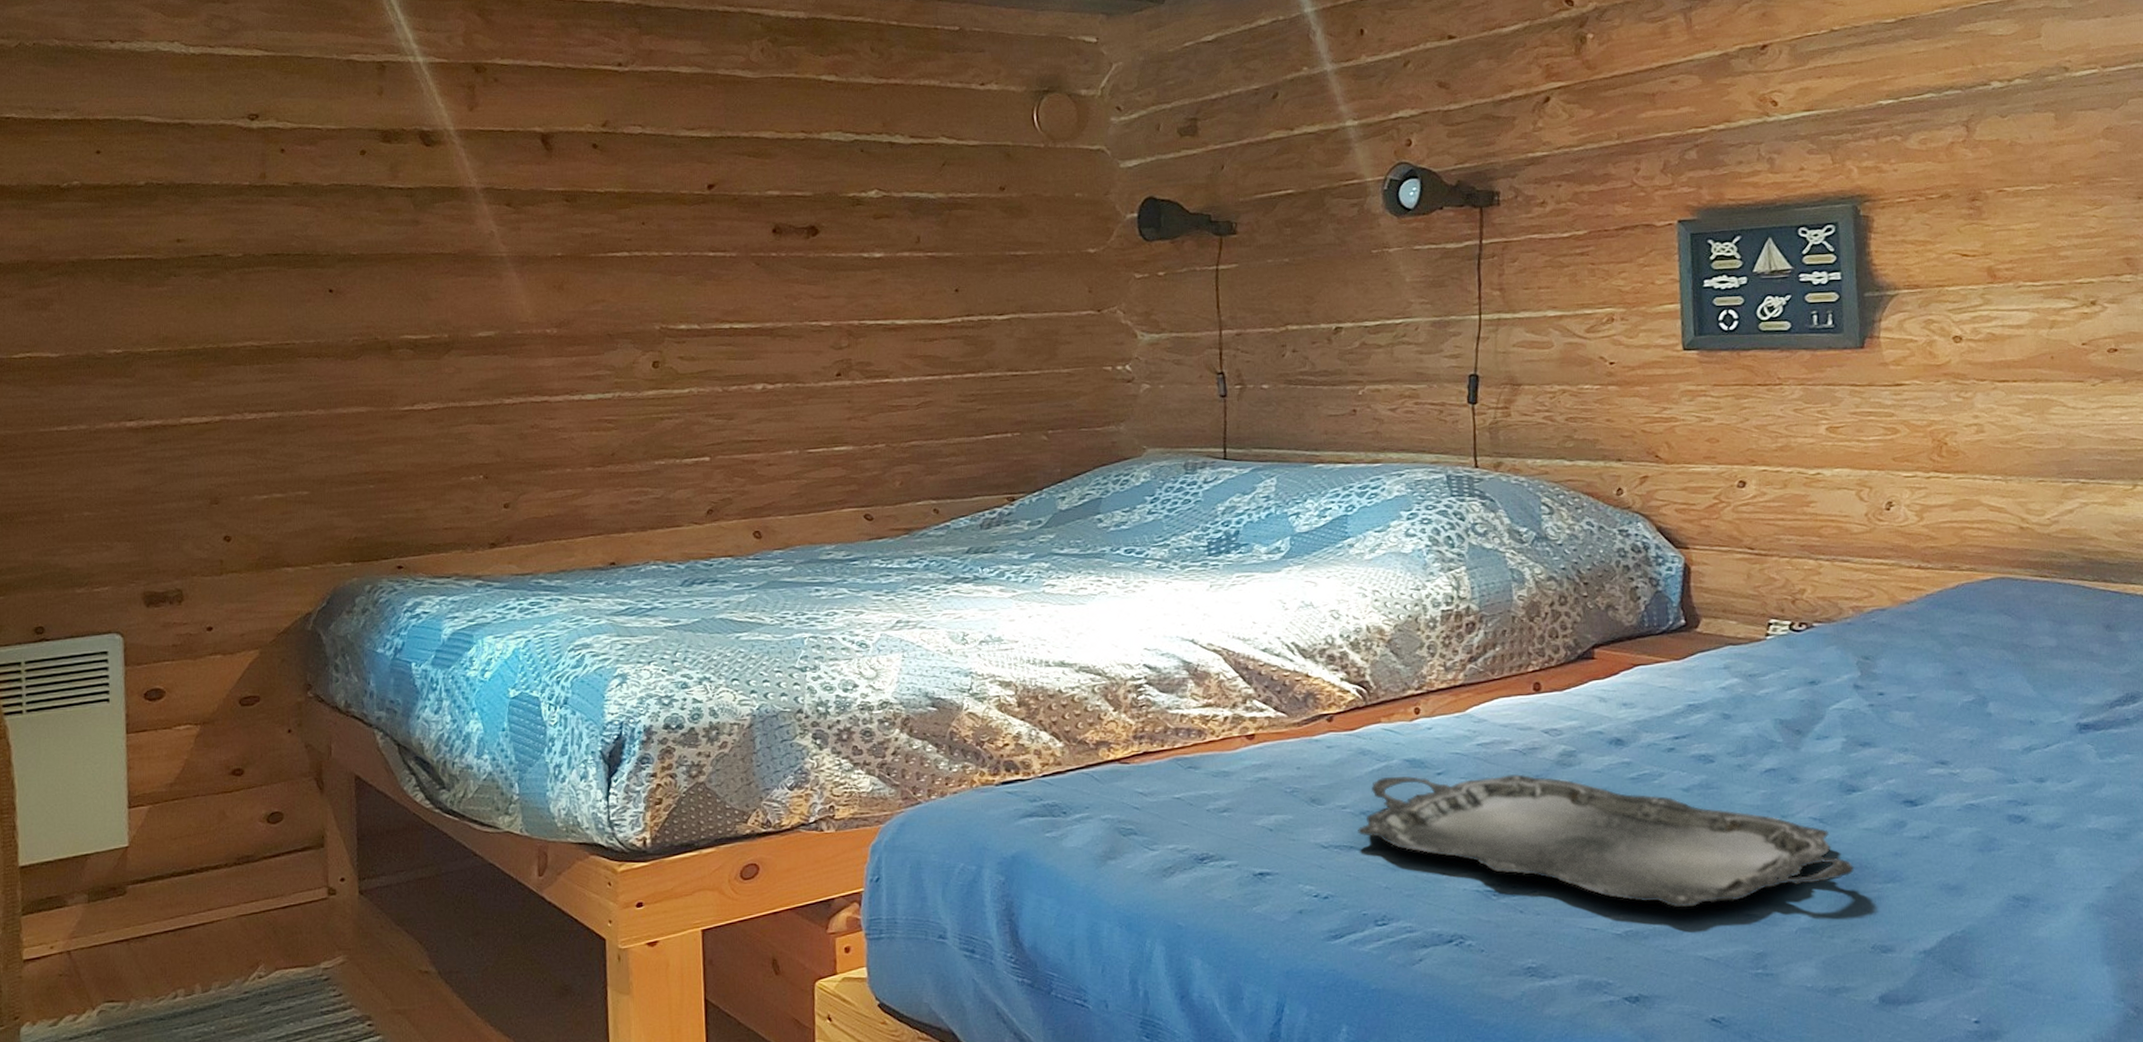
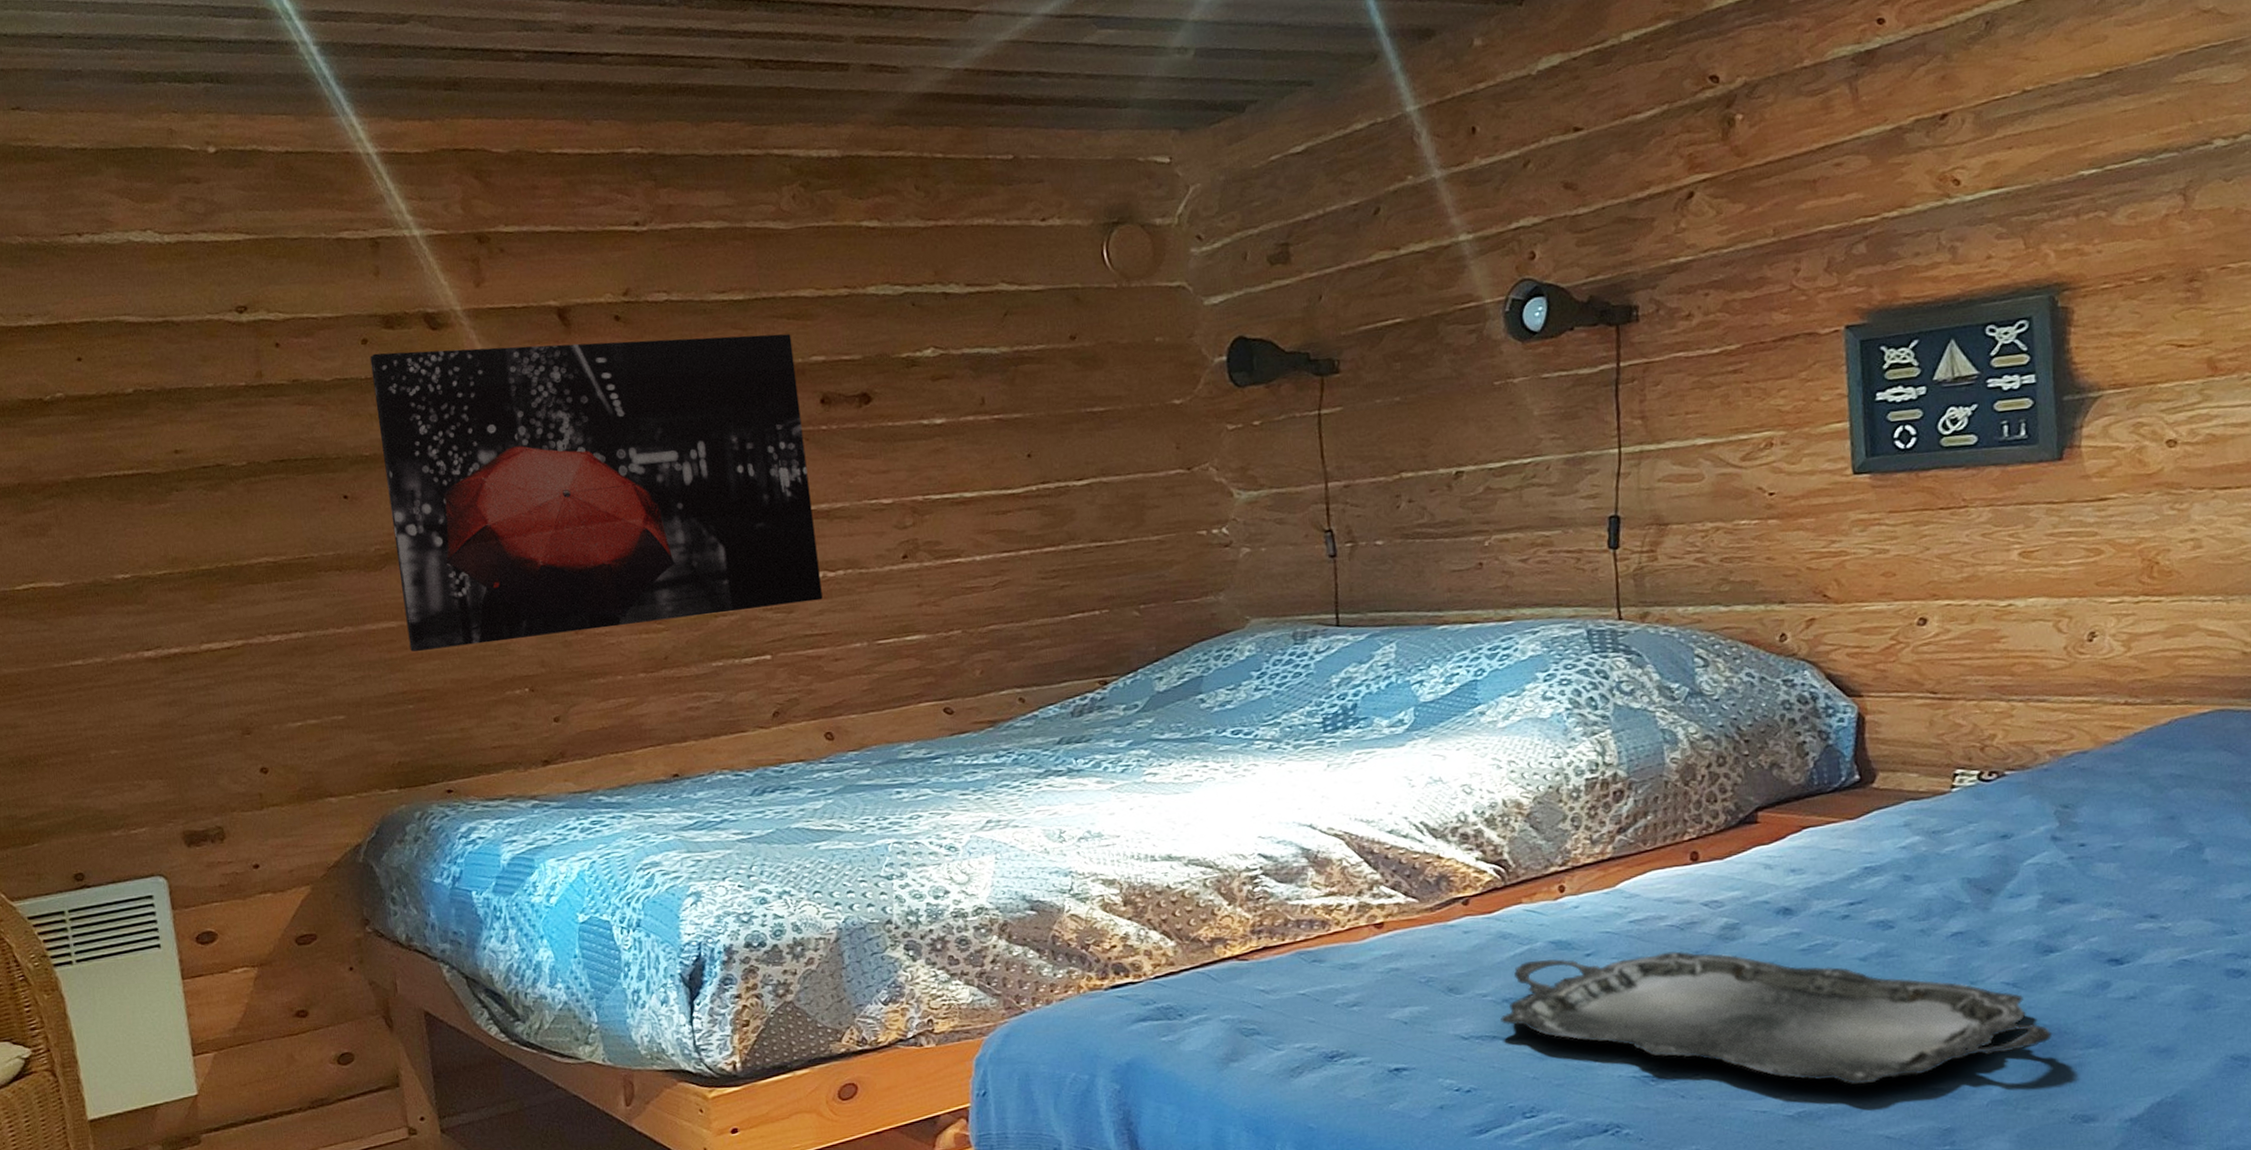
wall art: none [366,163,761,436] -> present [370,334,823,652]

